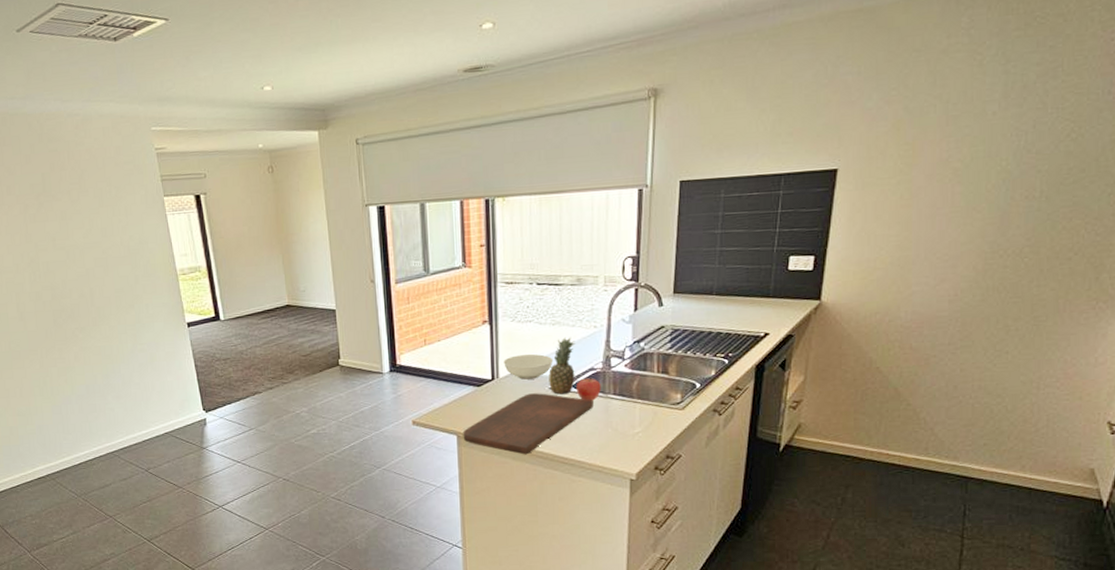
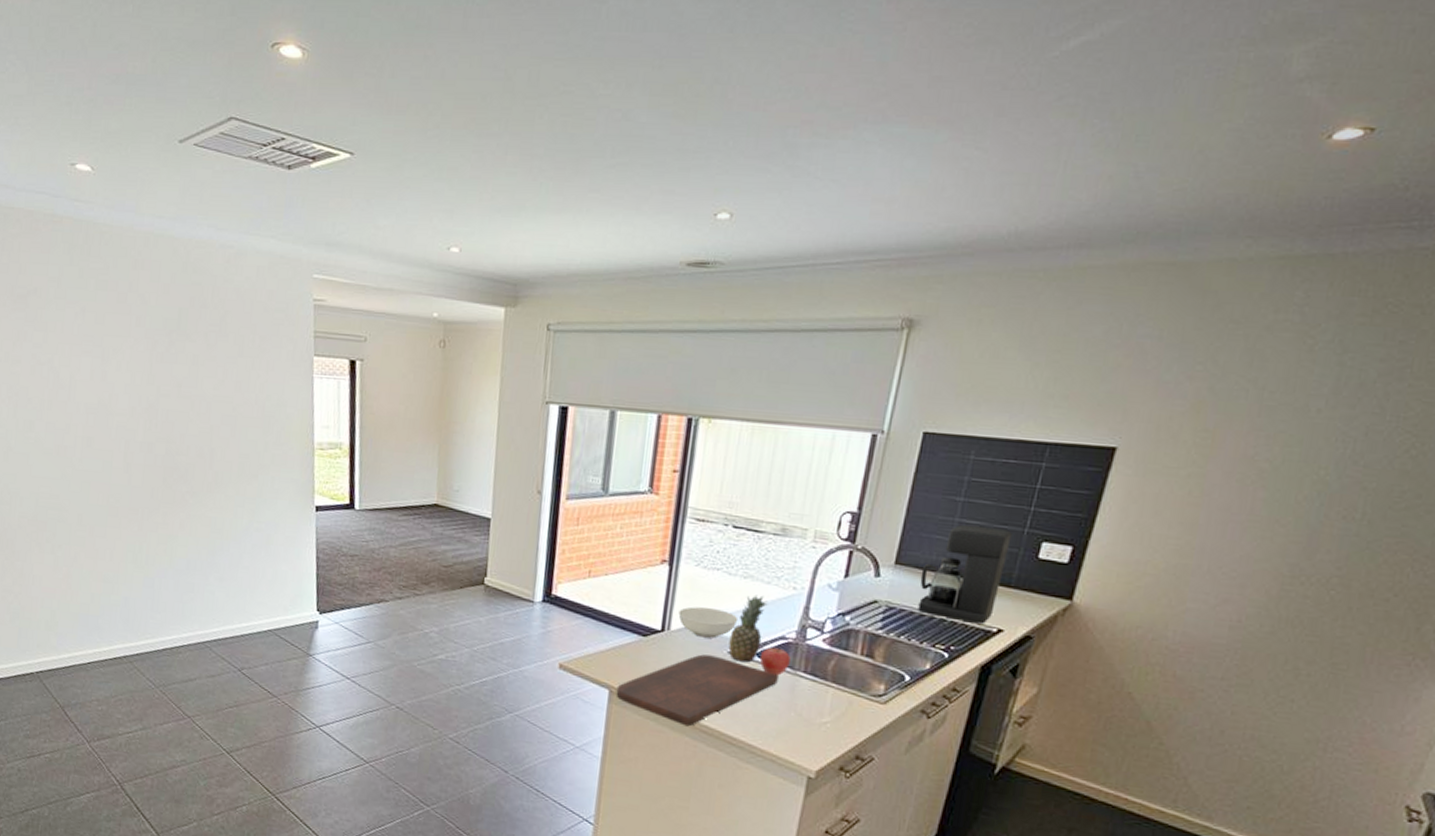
coffee maker: none [696,250,764,332] -> present [918,524,1012,624]

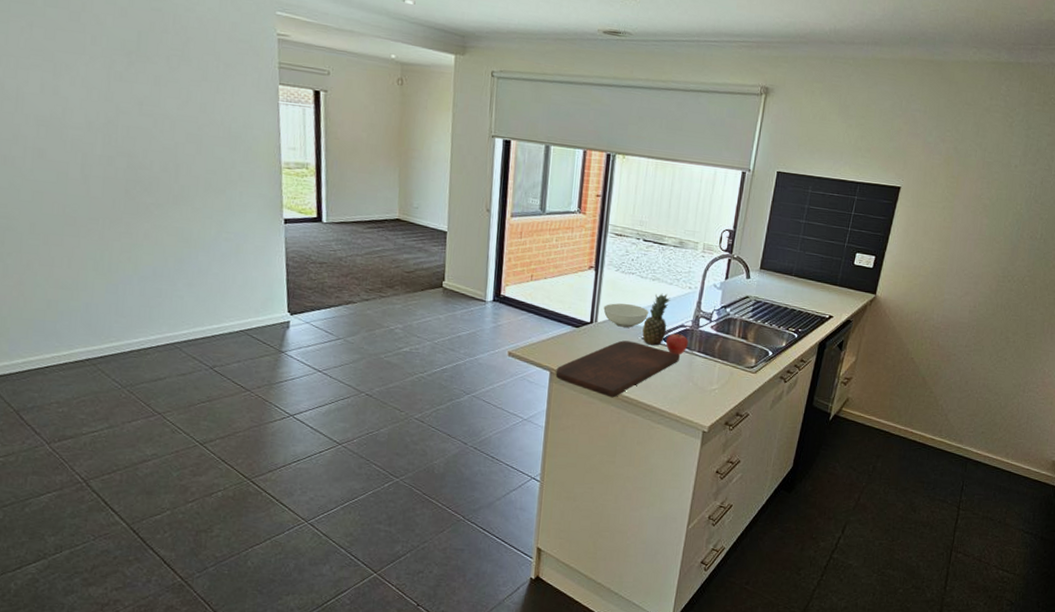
coffee maker: present [918,524,1012,624] -> none [776,240,837,312]

